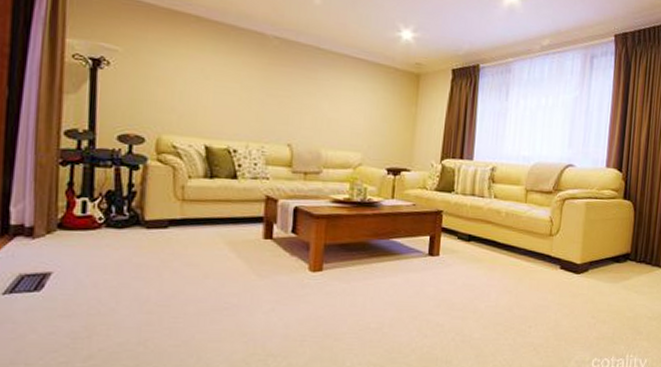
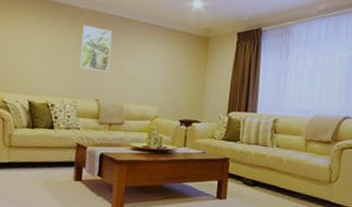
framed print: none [268,55,306,112] -> present [80,25,112,72]

